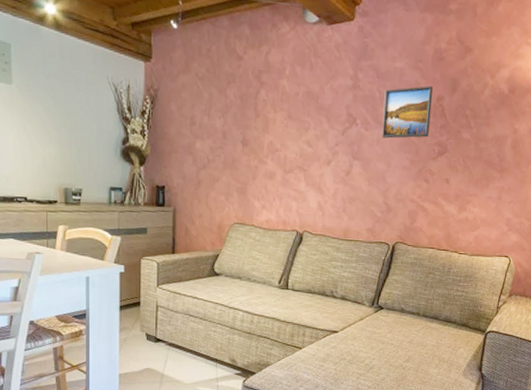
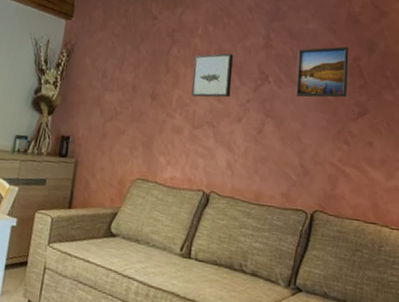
wall art: none [281,96,322,142] -> present [191,53,233,98]

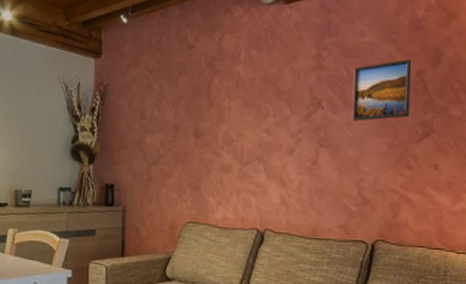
wall art: present [191,53,233,98] -> none [237,80,282,131]

